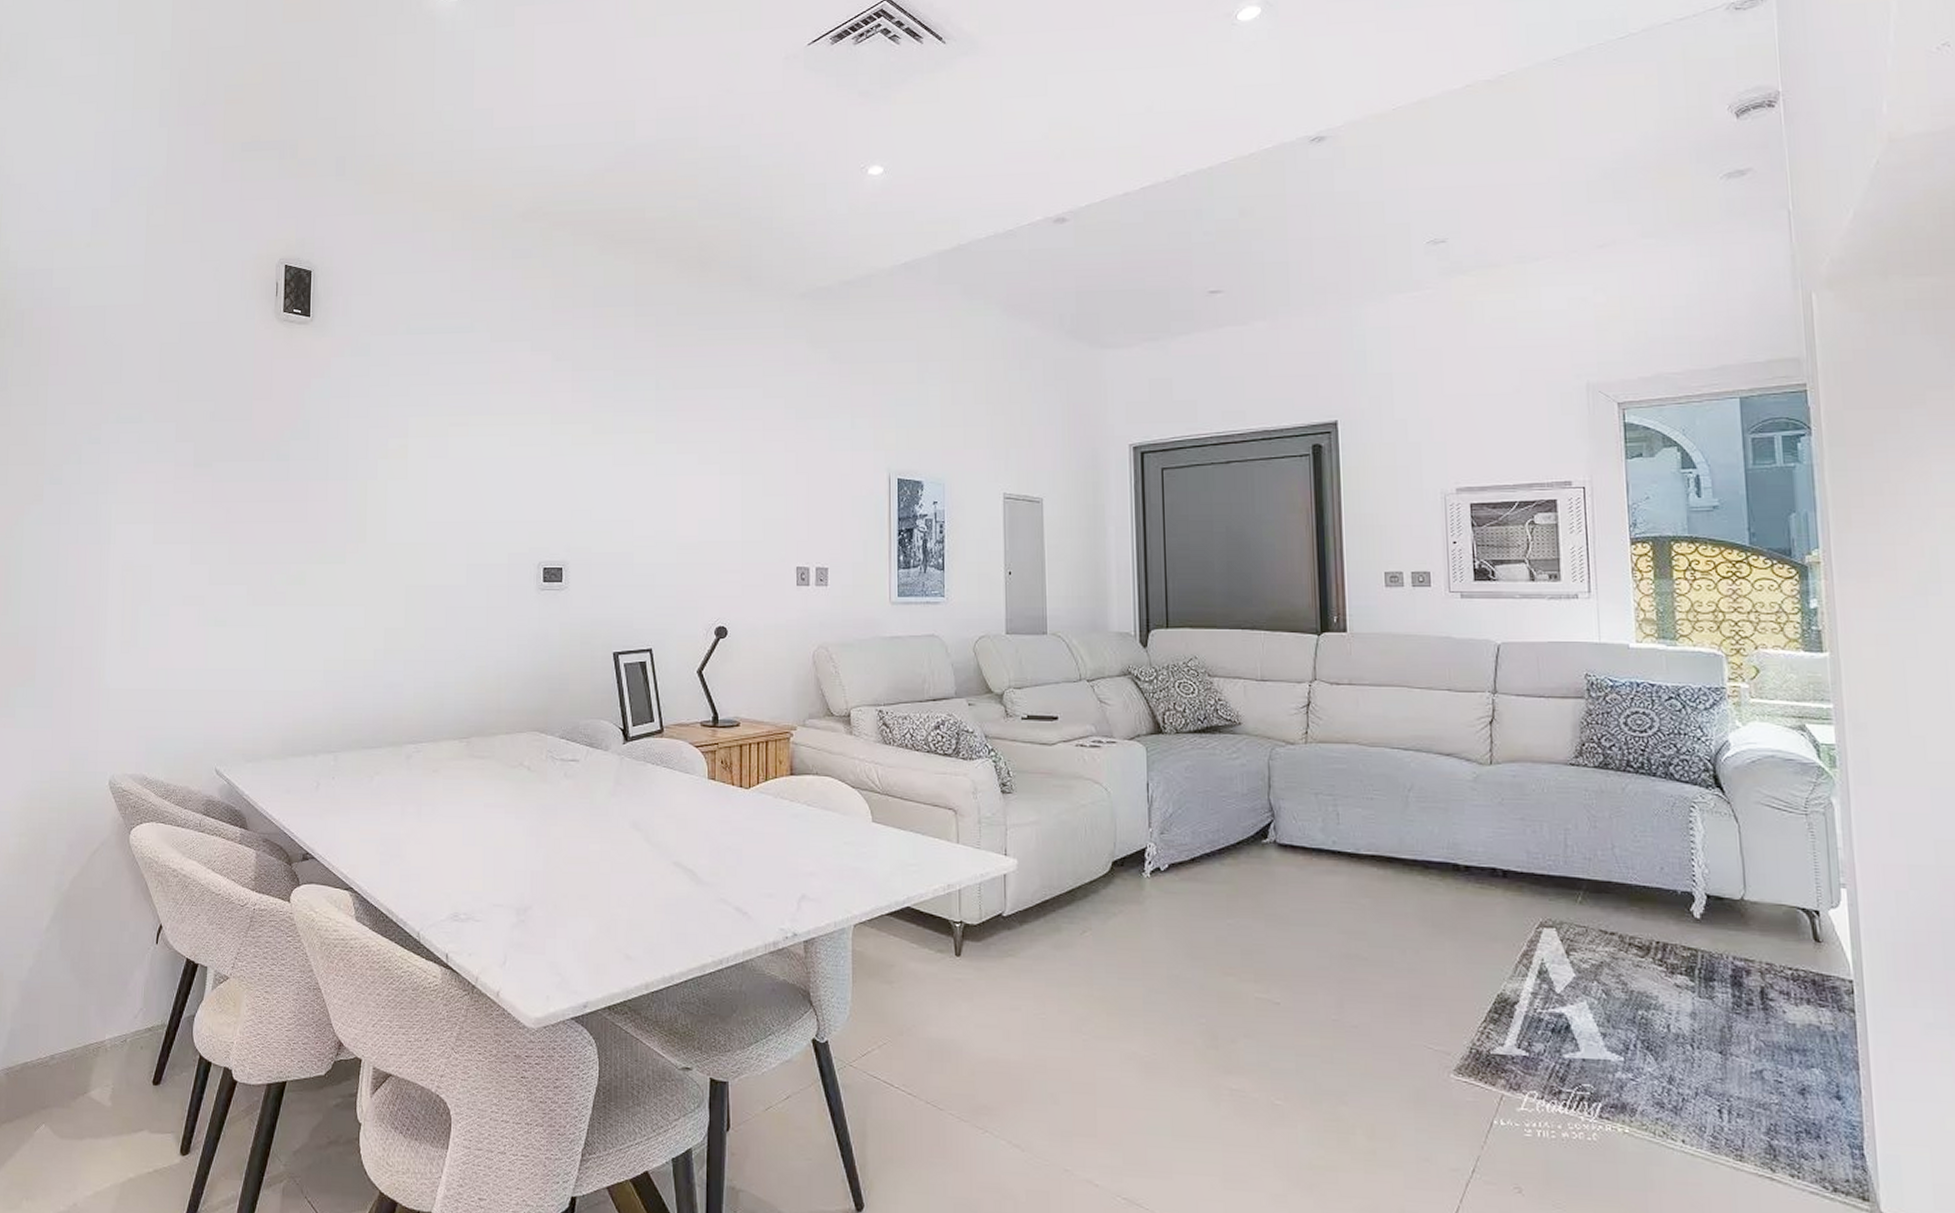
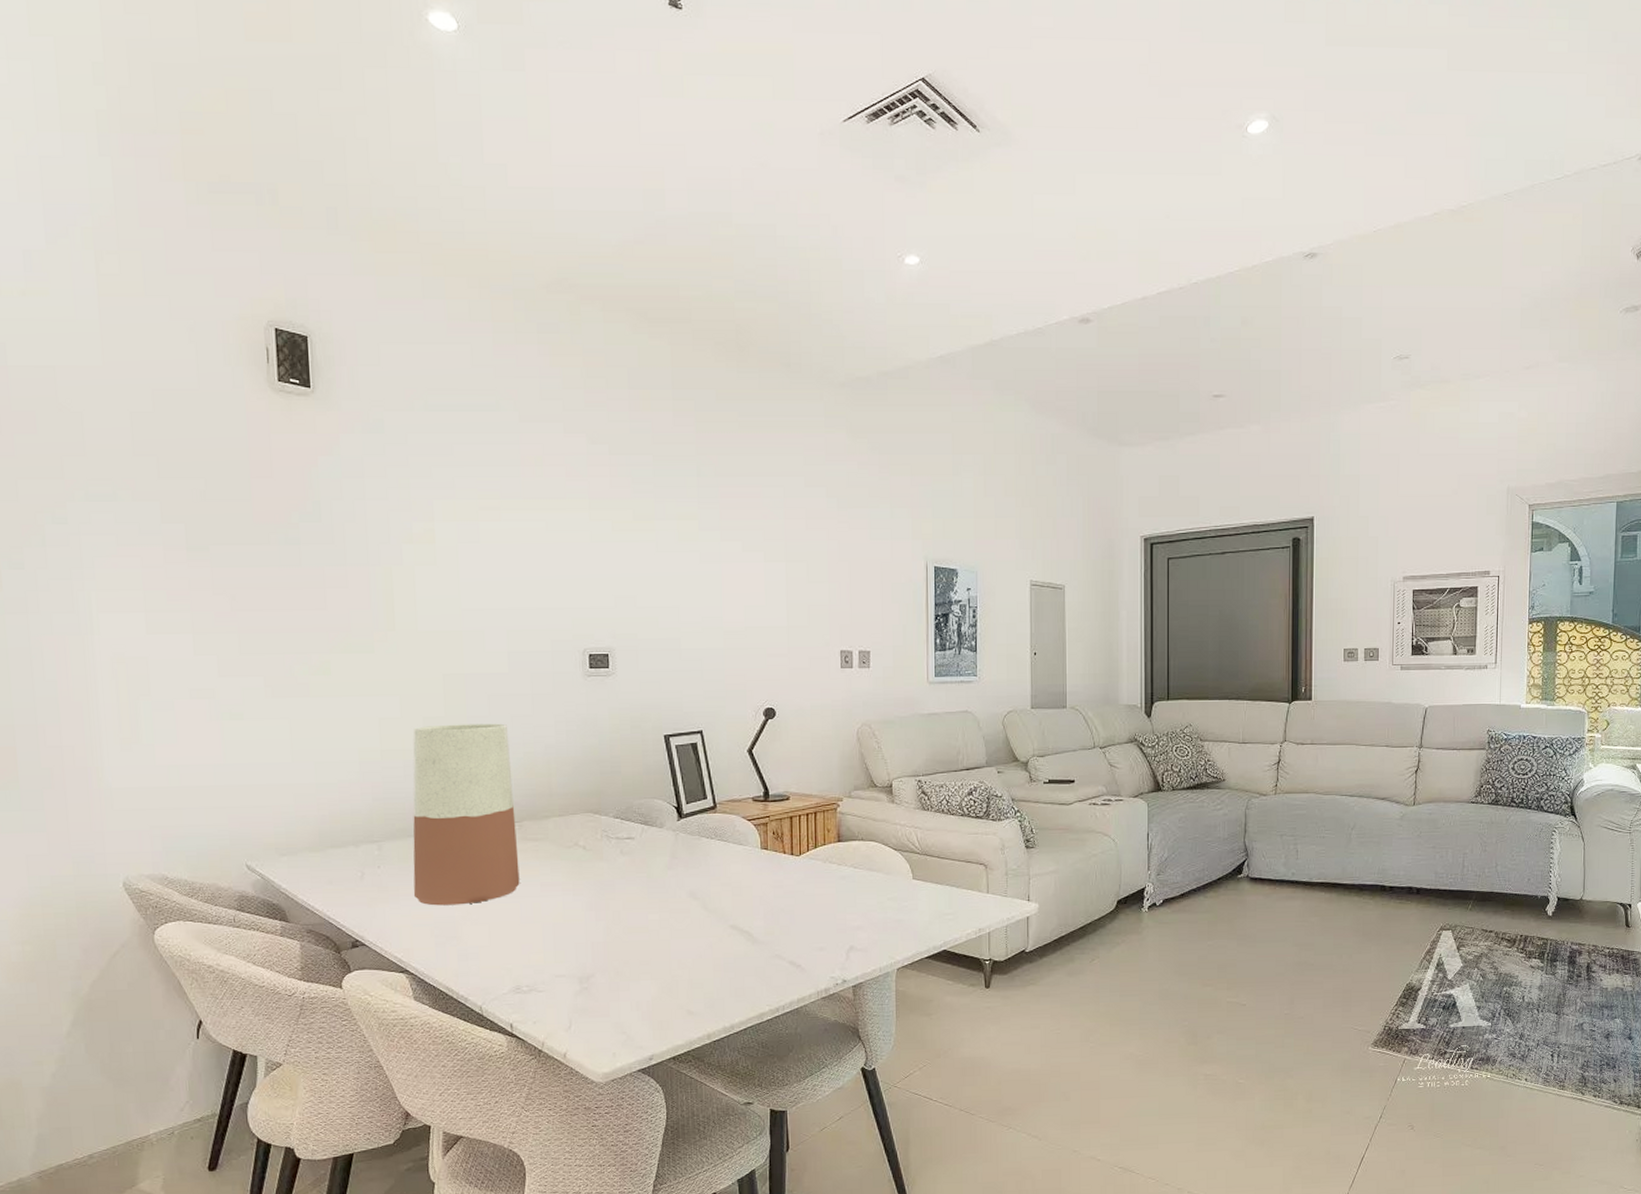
vase: none [363,636,465,822] -> present [412,723,520,906]

